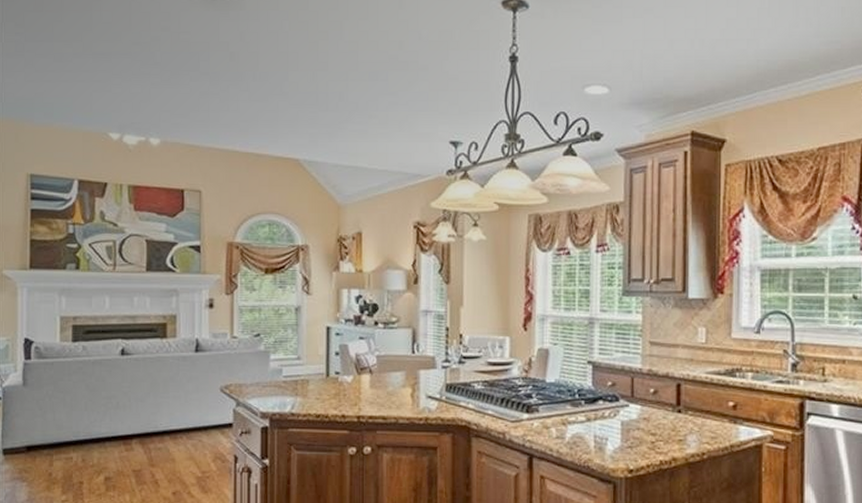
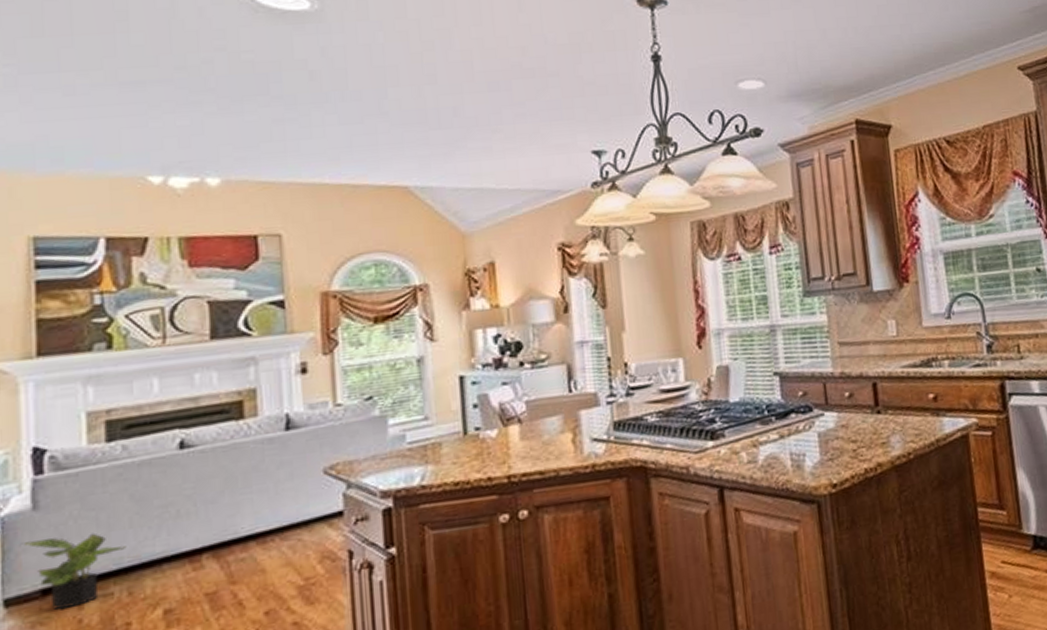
potted plant: none [15,409,82,464] -> present [21,533,127,610]

